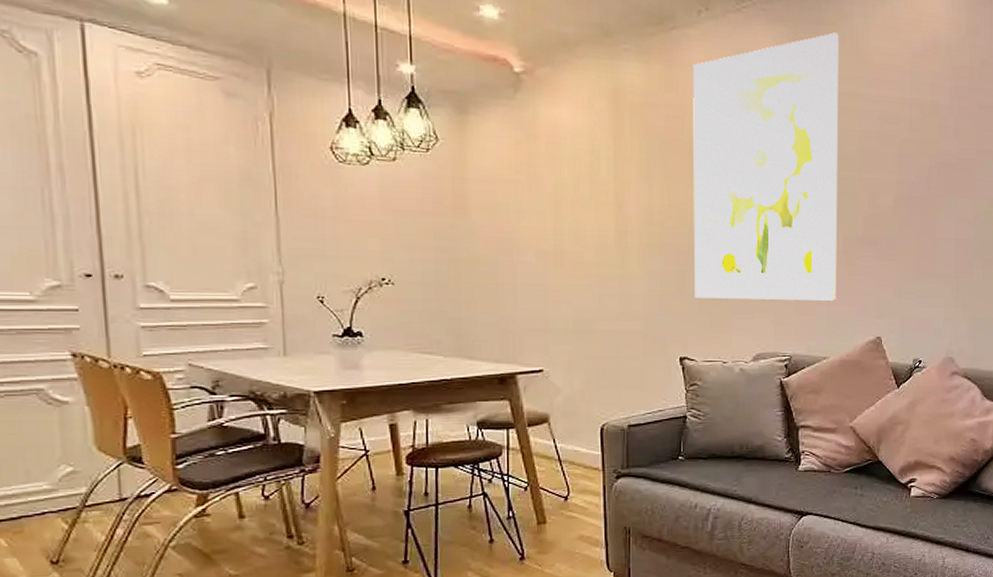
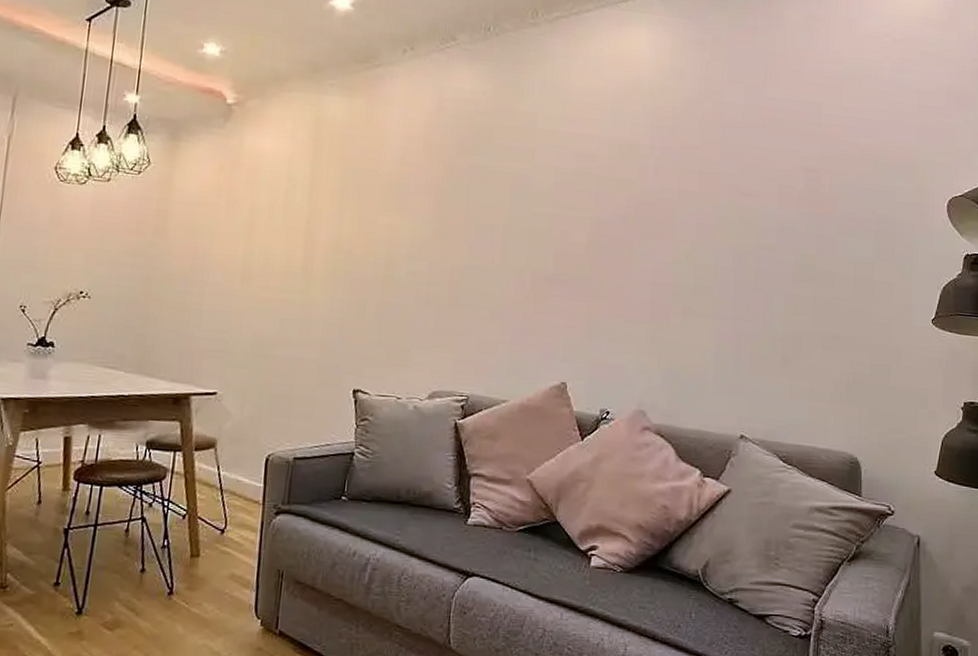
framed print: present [693,32,839,302] -> none [374,72,539,342]

